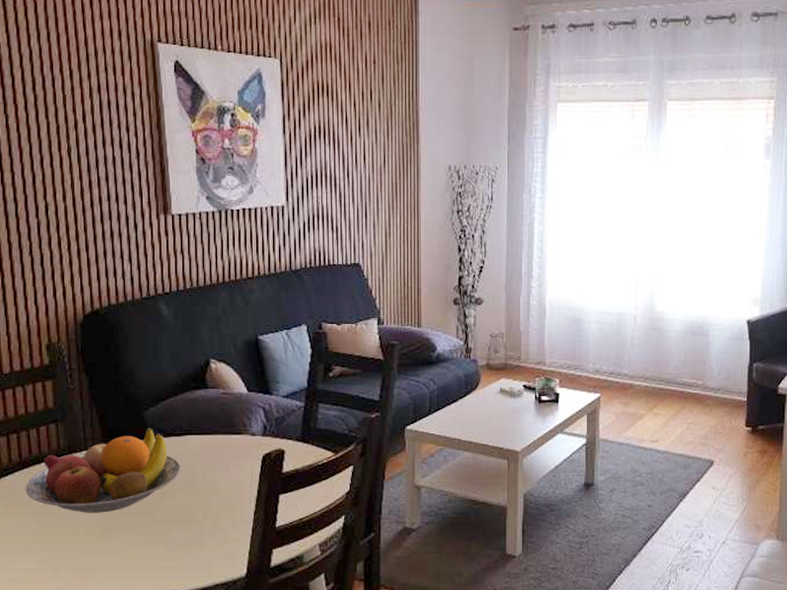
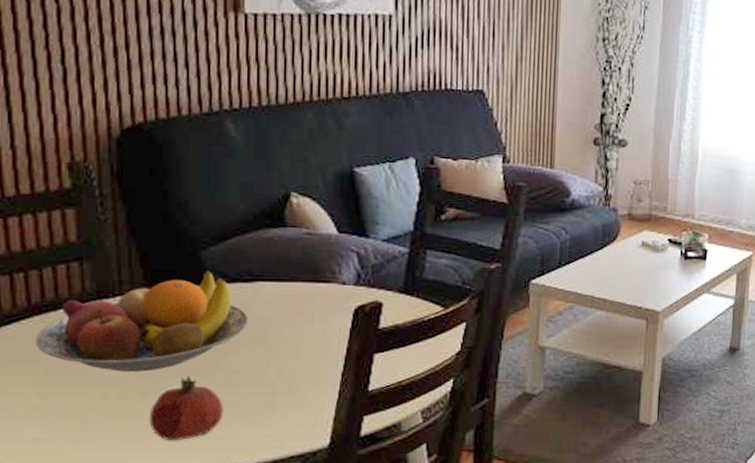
fruit: none [108,516,164,571] -> present [149,376,224,441]

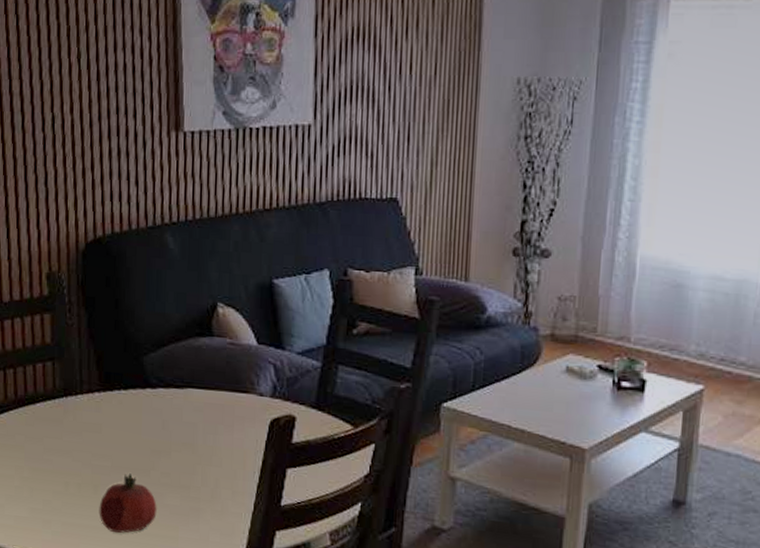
fruit bowl: present [35,271,249,372] -> none [19,375,180,466]

